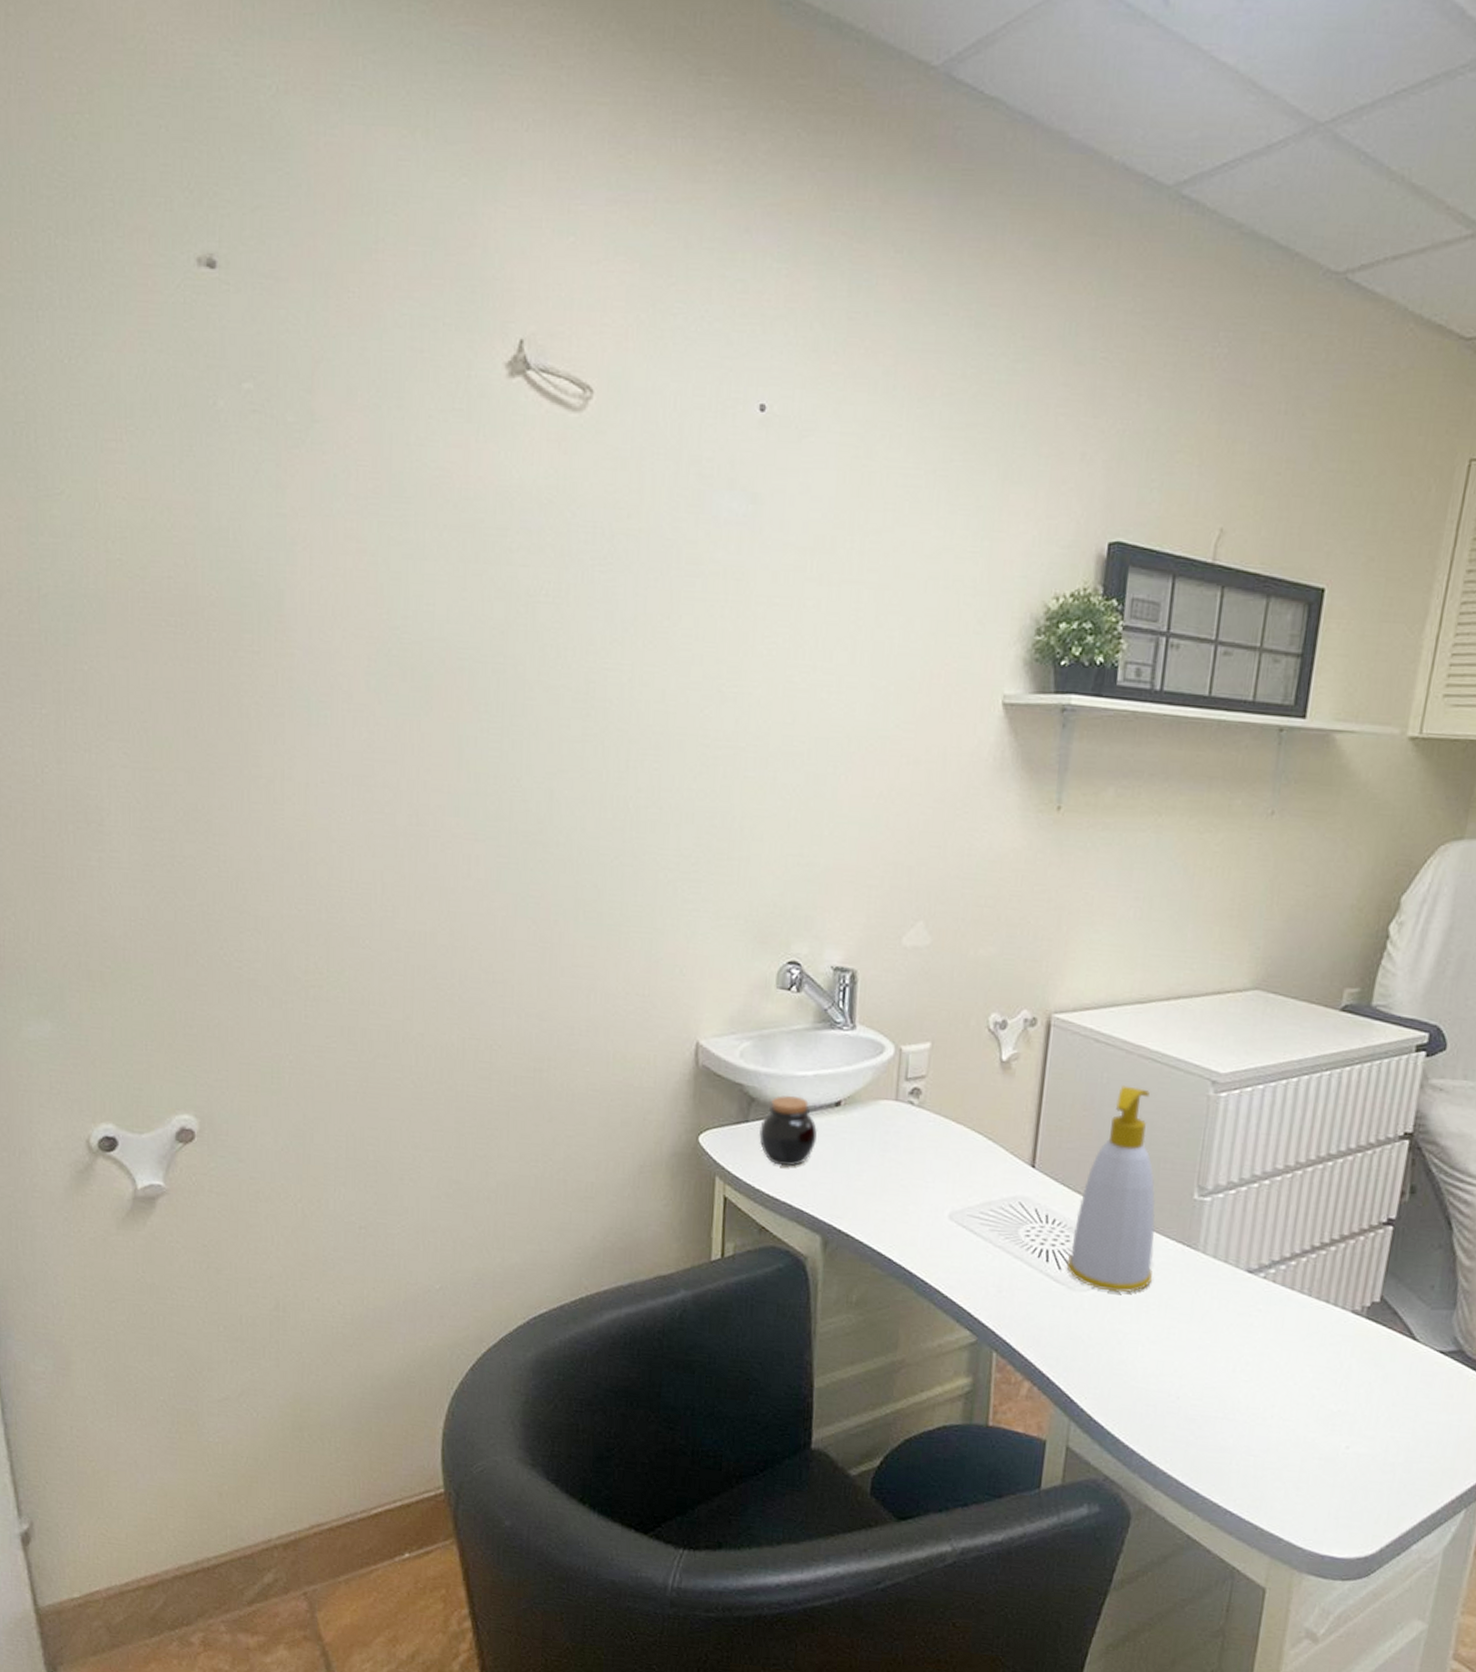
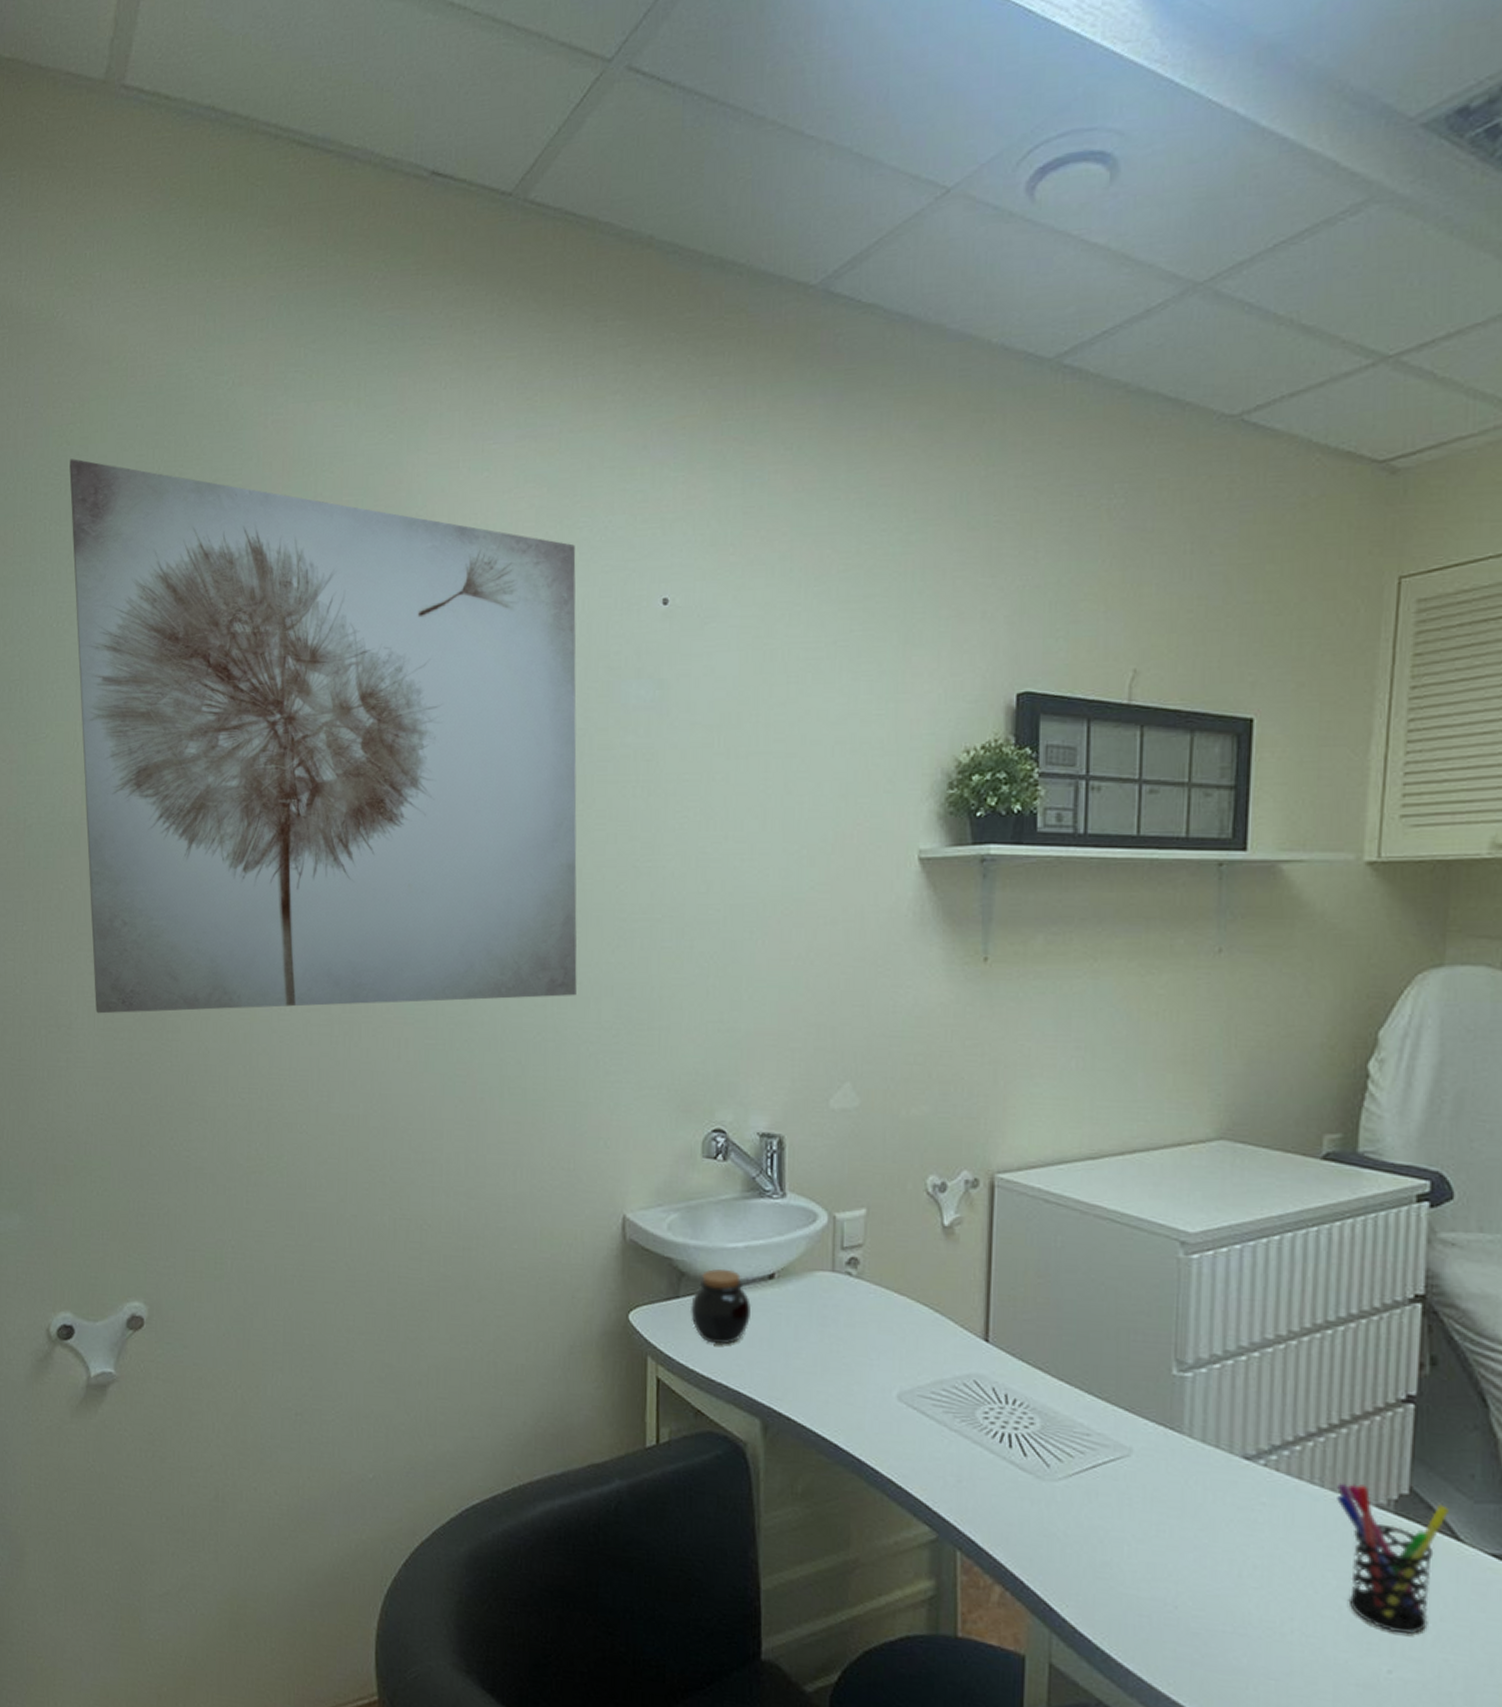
wall art: none [77,158,669,821] -> present [69,459,577,1014]
soap bottle: present [1066,1085,1156,1293] -> none [1032,1249,1133,1483]
pen holder: none [1320,1292,1410,1418] -> present [1337,1482,1449,1635]

